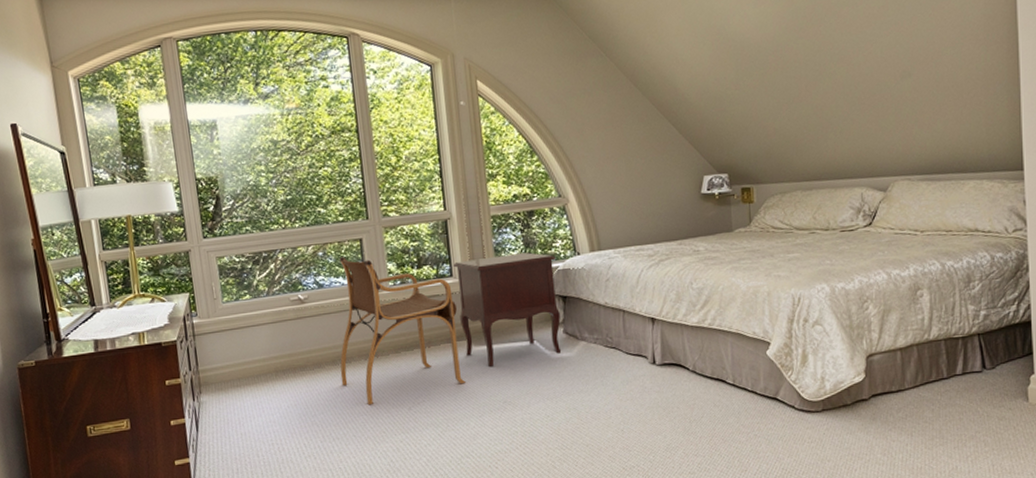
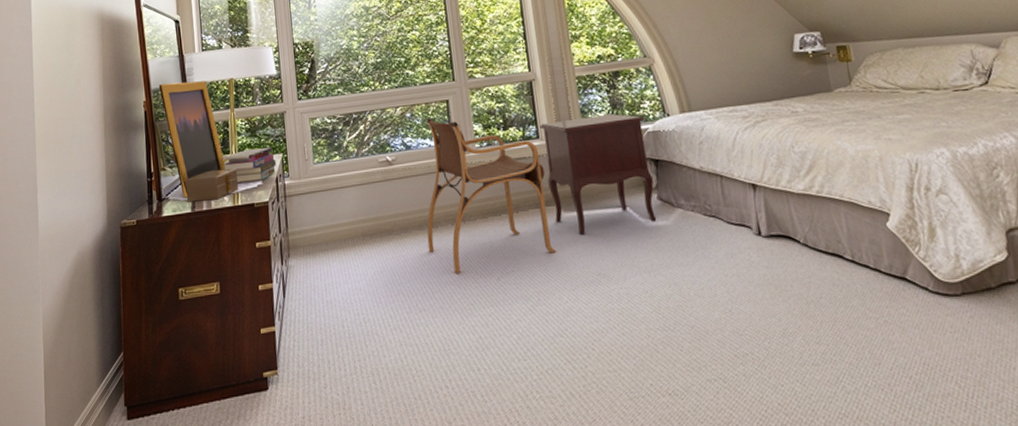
picture frame: none [47,217,129,338] -> present [158,81,226,198]
jewelry box: none [85,308,144,343] -> present [185,168,239,202]
books: none [124,287,183,322] -> present [223,147,277,183]

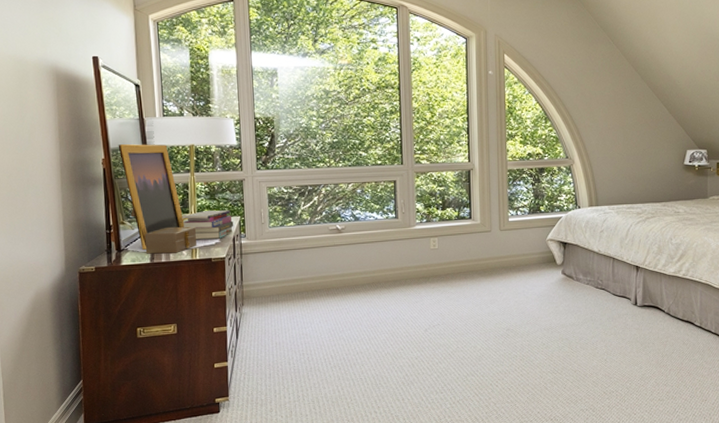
armchair: present [426,118,556,274] -> none [368,195,475,325]
nightstand: present [539,113,657,235] -> none [473,202,560,298]

